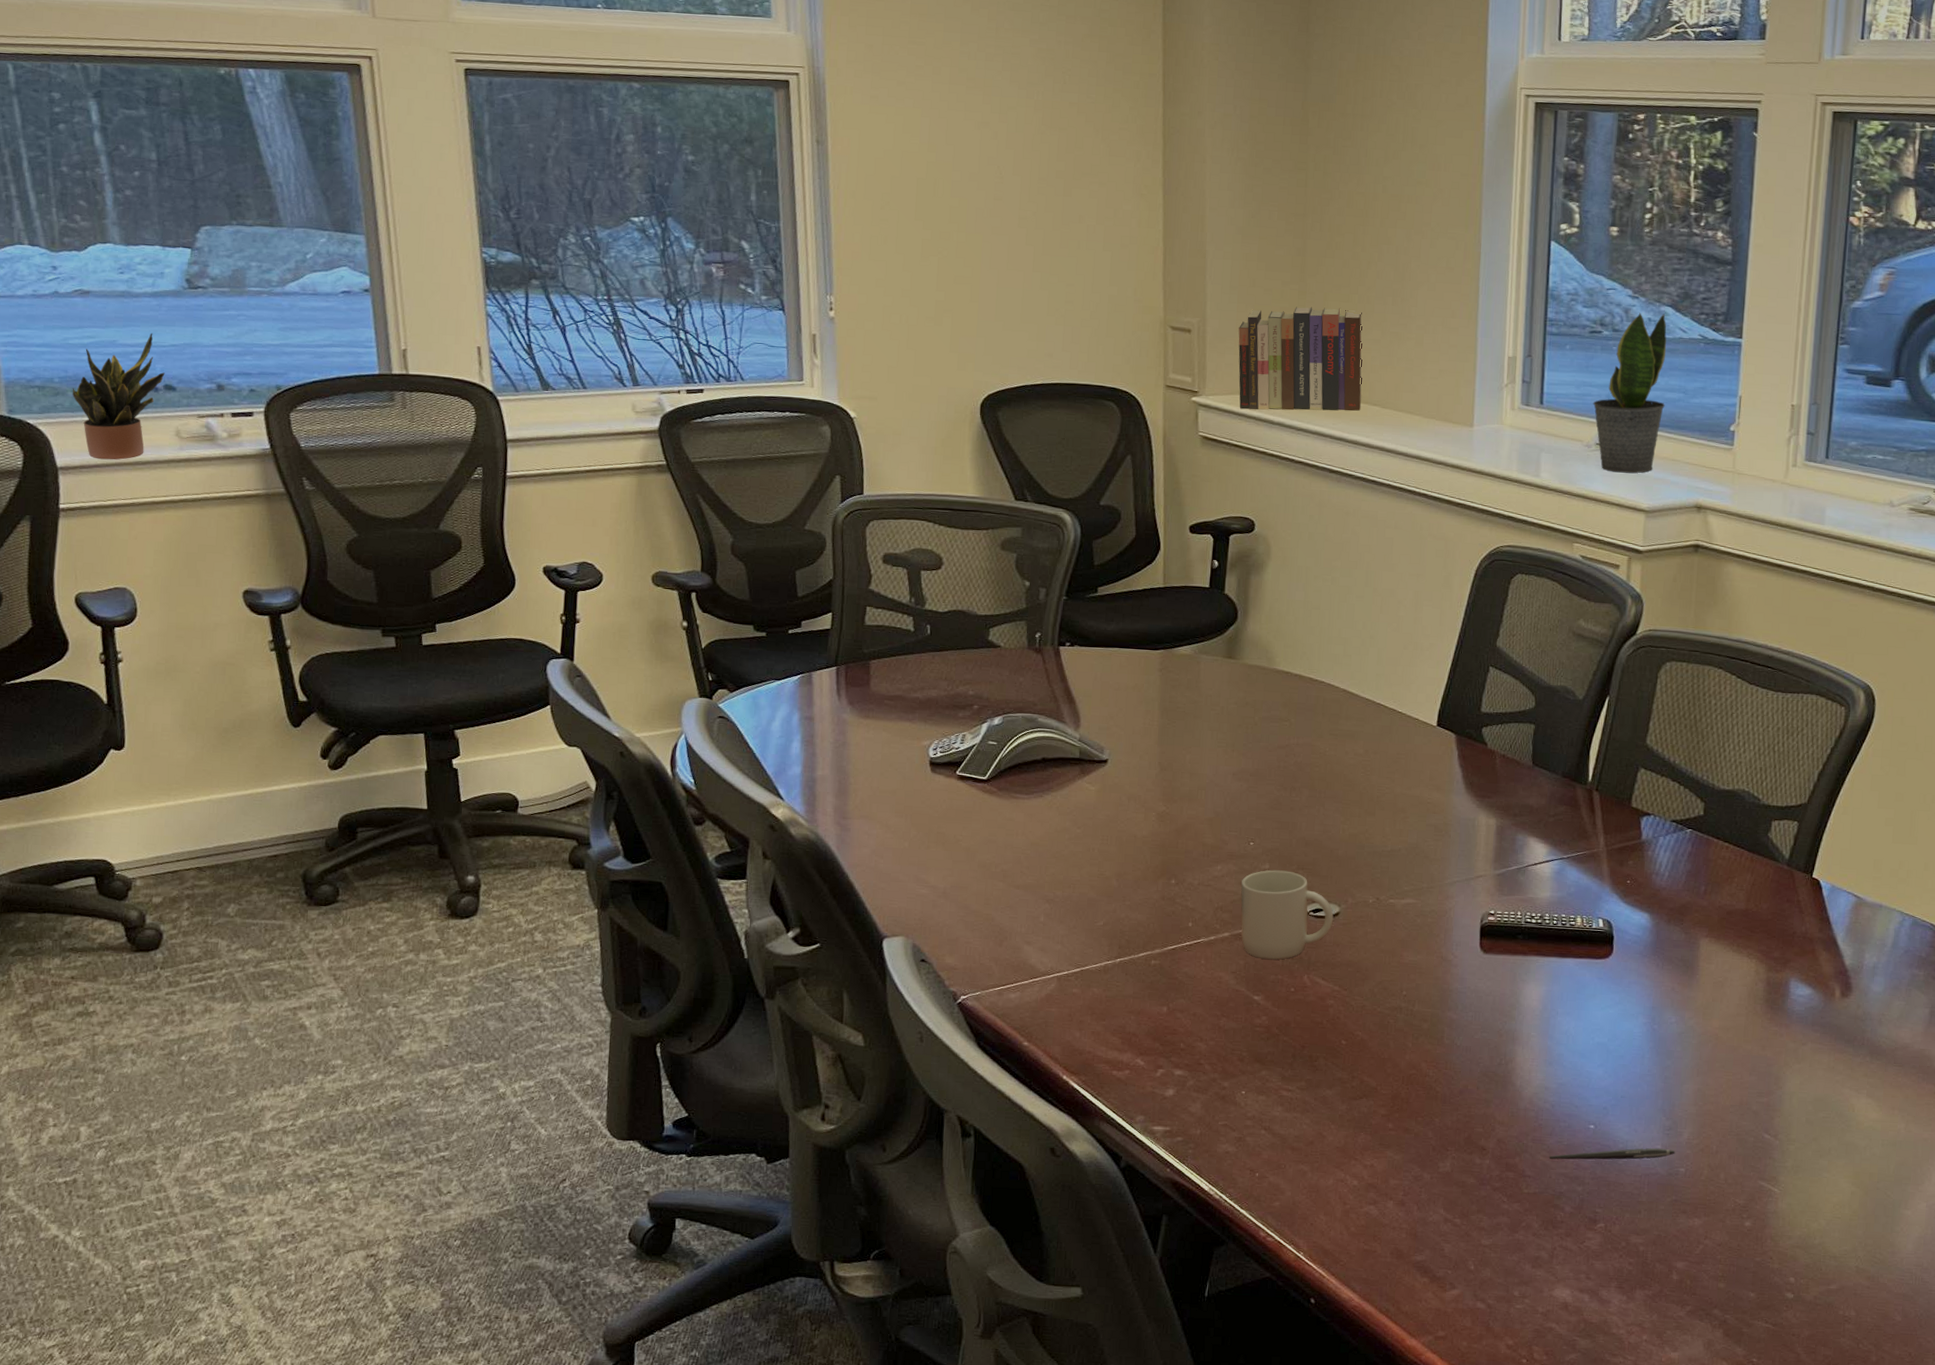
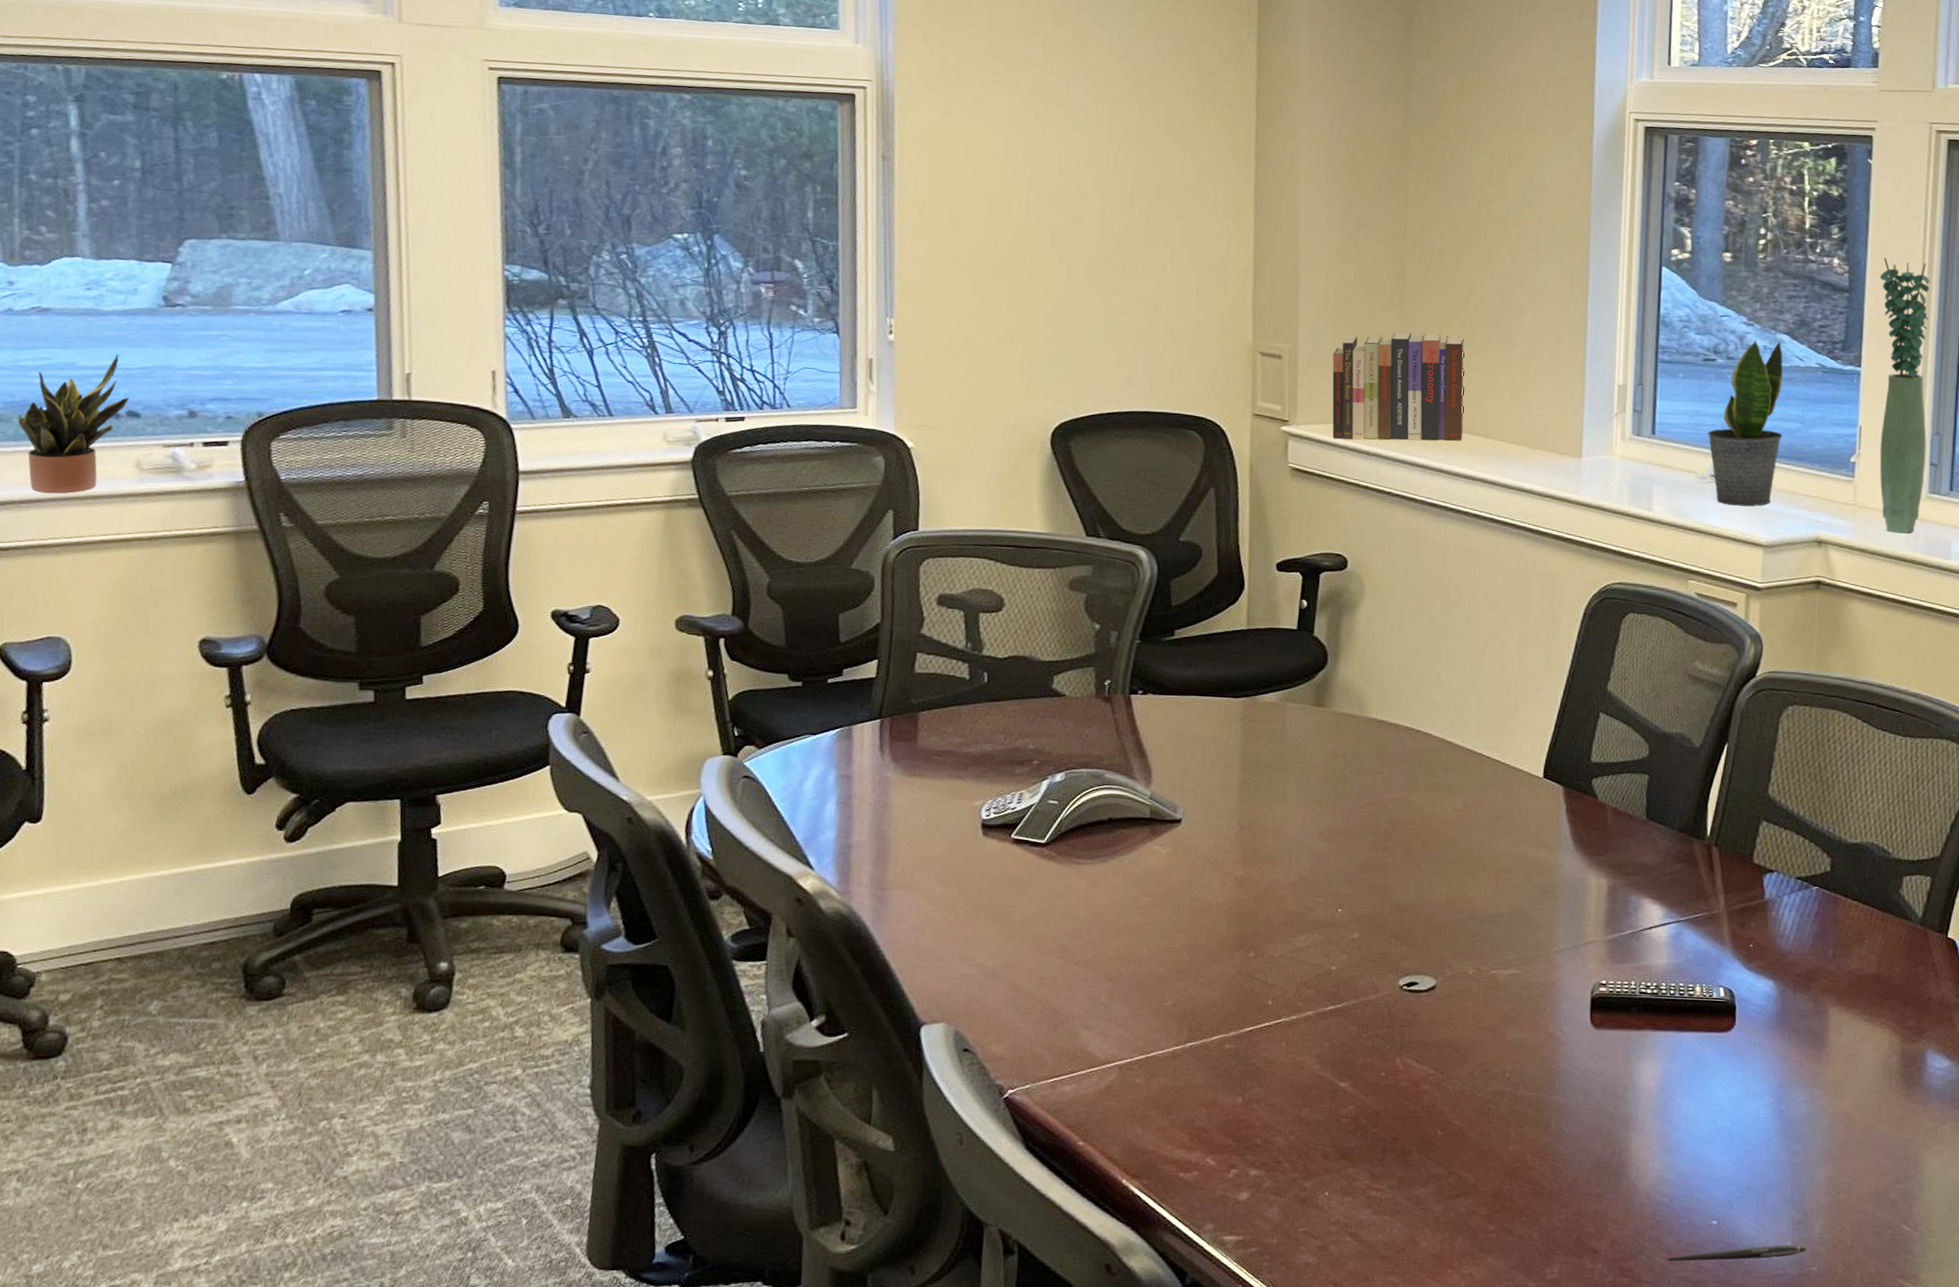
mug: present [1241,870,1334,960] -> none [1326,939,1430,1041]
vase: none [1758,230,1812,500] -> present [1879,257,1930,534]

